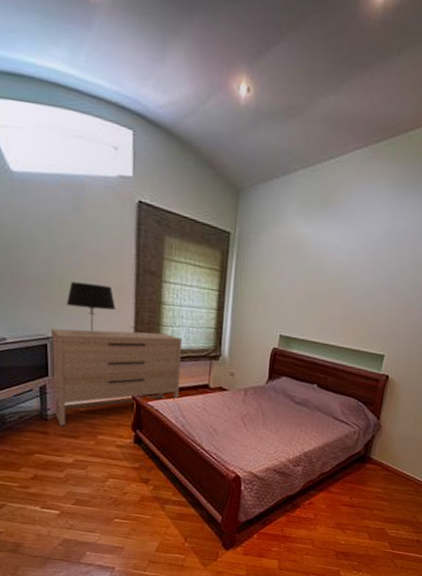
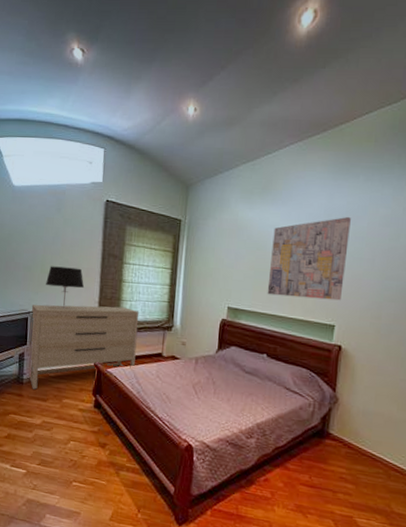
wall art: none [321,239,410,330] -> present [267,216,351,301]

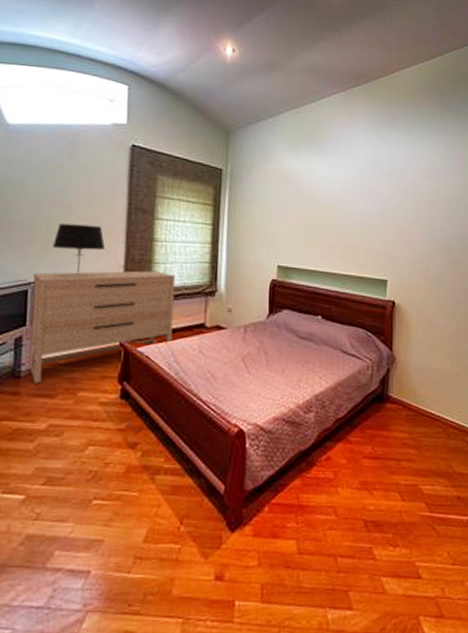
wall art: present [267,216,351,301] -> none [318,168,395,254]

